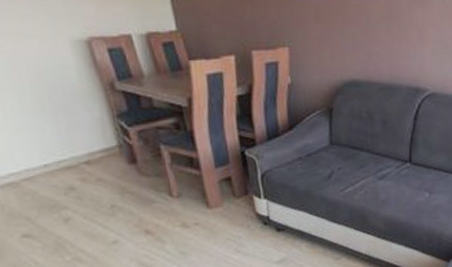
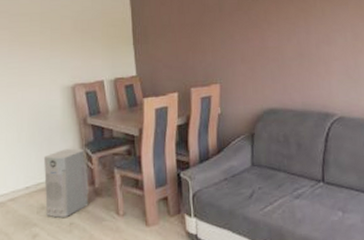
air purifier: none [62,119,132,200] -> present [44,148,89,218]

